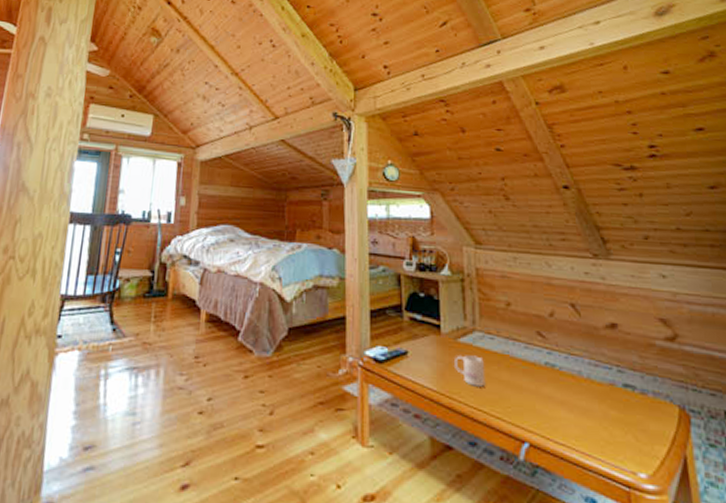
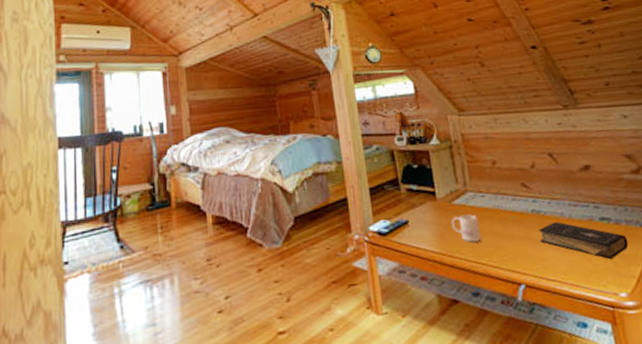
book: none [550,379,654,434] -> present [538,221,628,260]

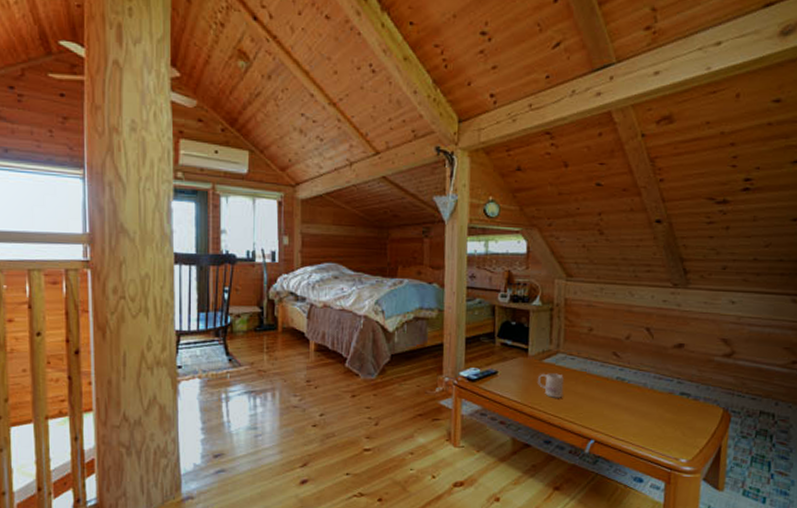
book: present [538,221,628,260] -> none [618,390,701,430]

